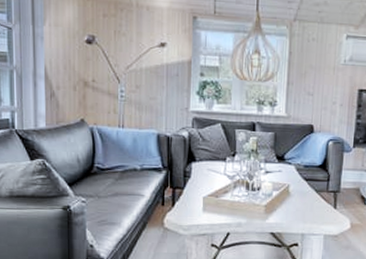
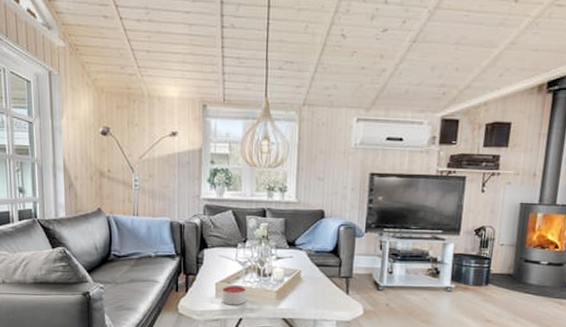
candle: none [209,199,235,220] -> present [221,285,247,306]

